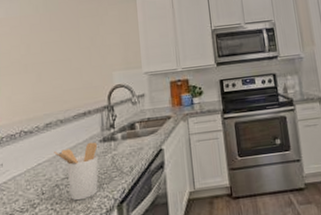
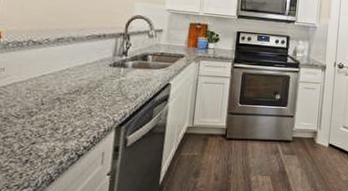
utensil holder: present [54,141,99,201] -> none [61,64,107,117]

